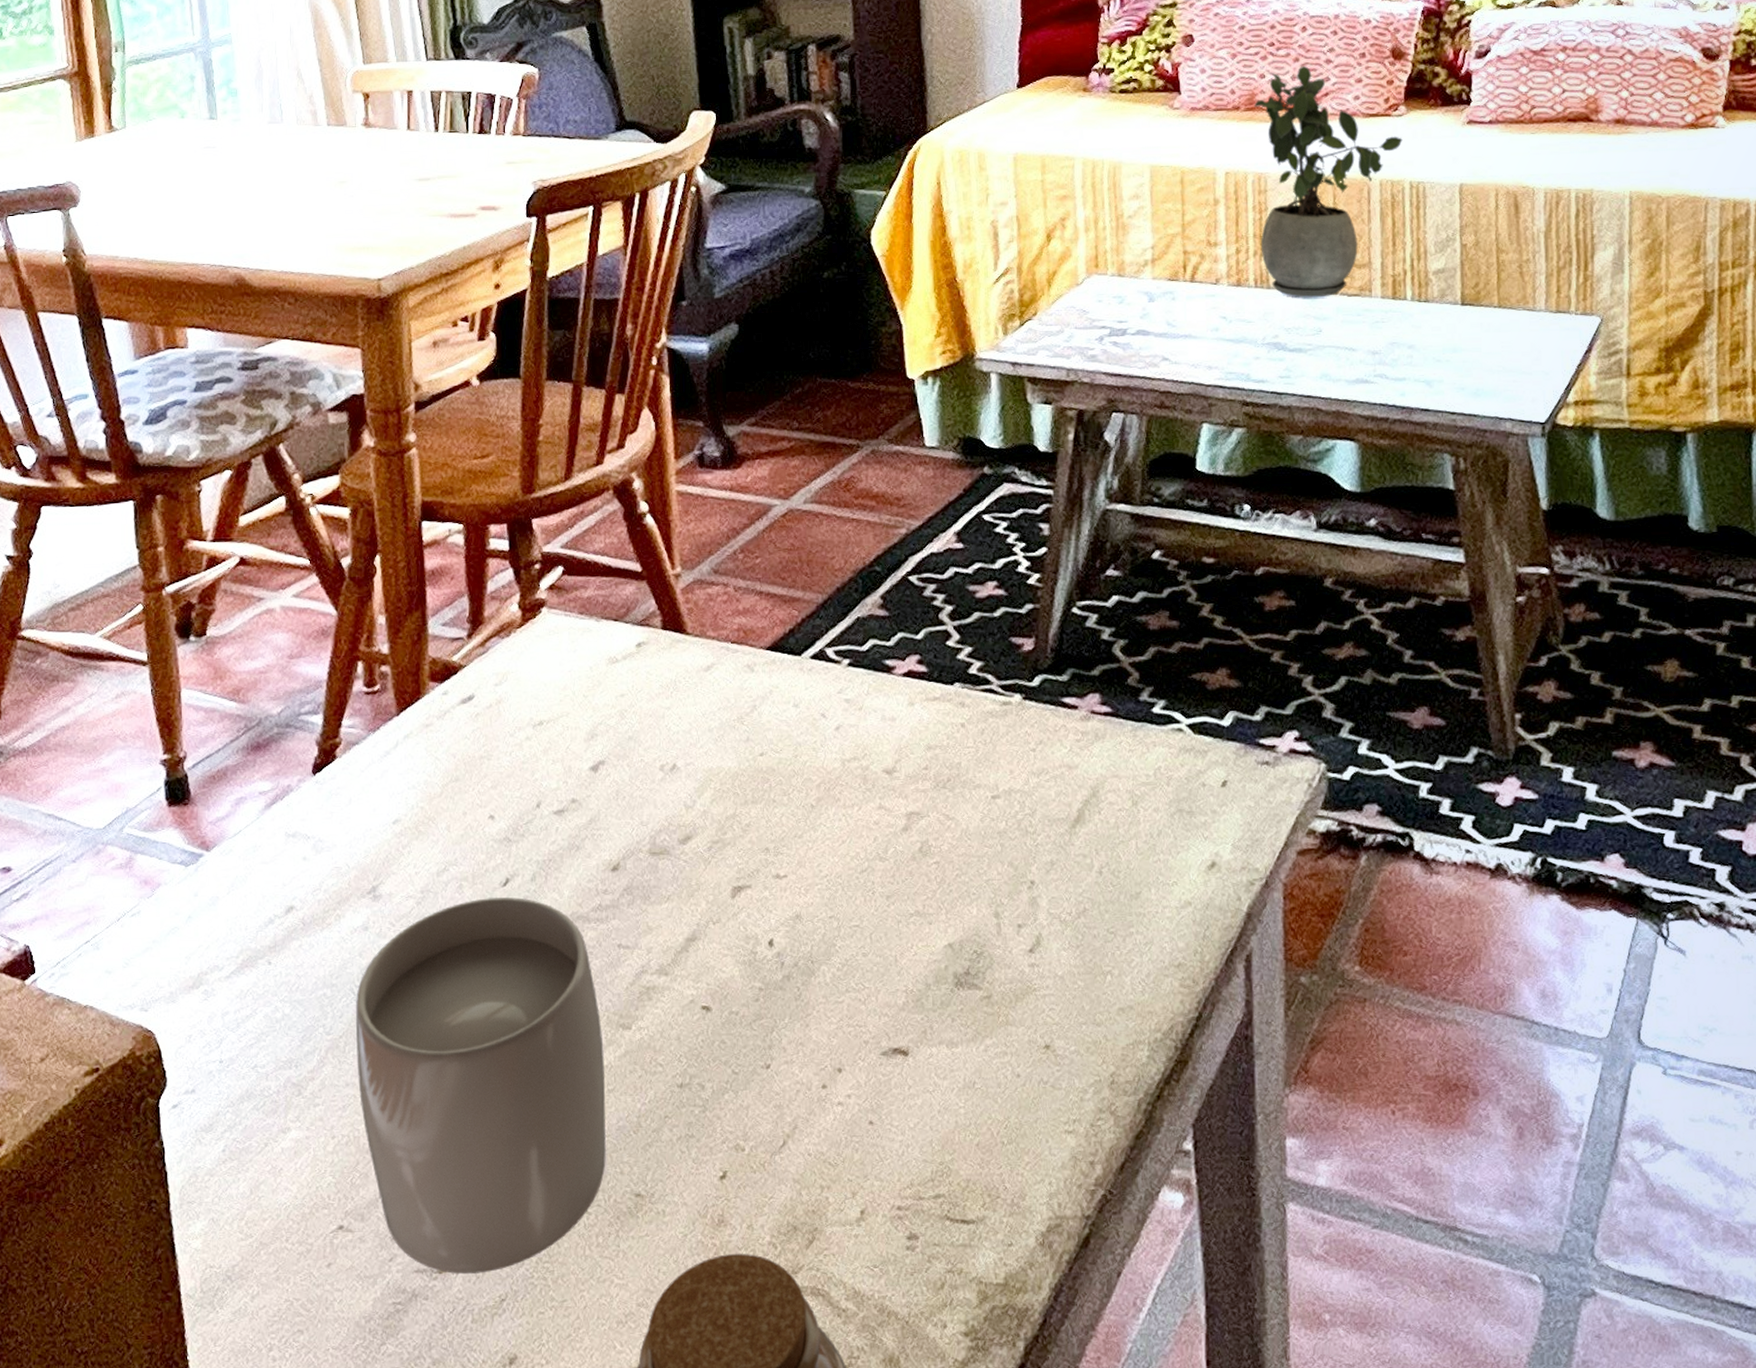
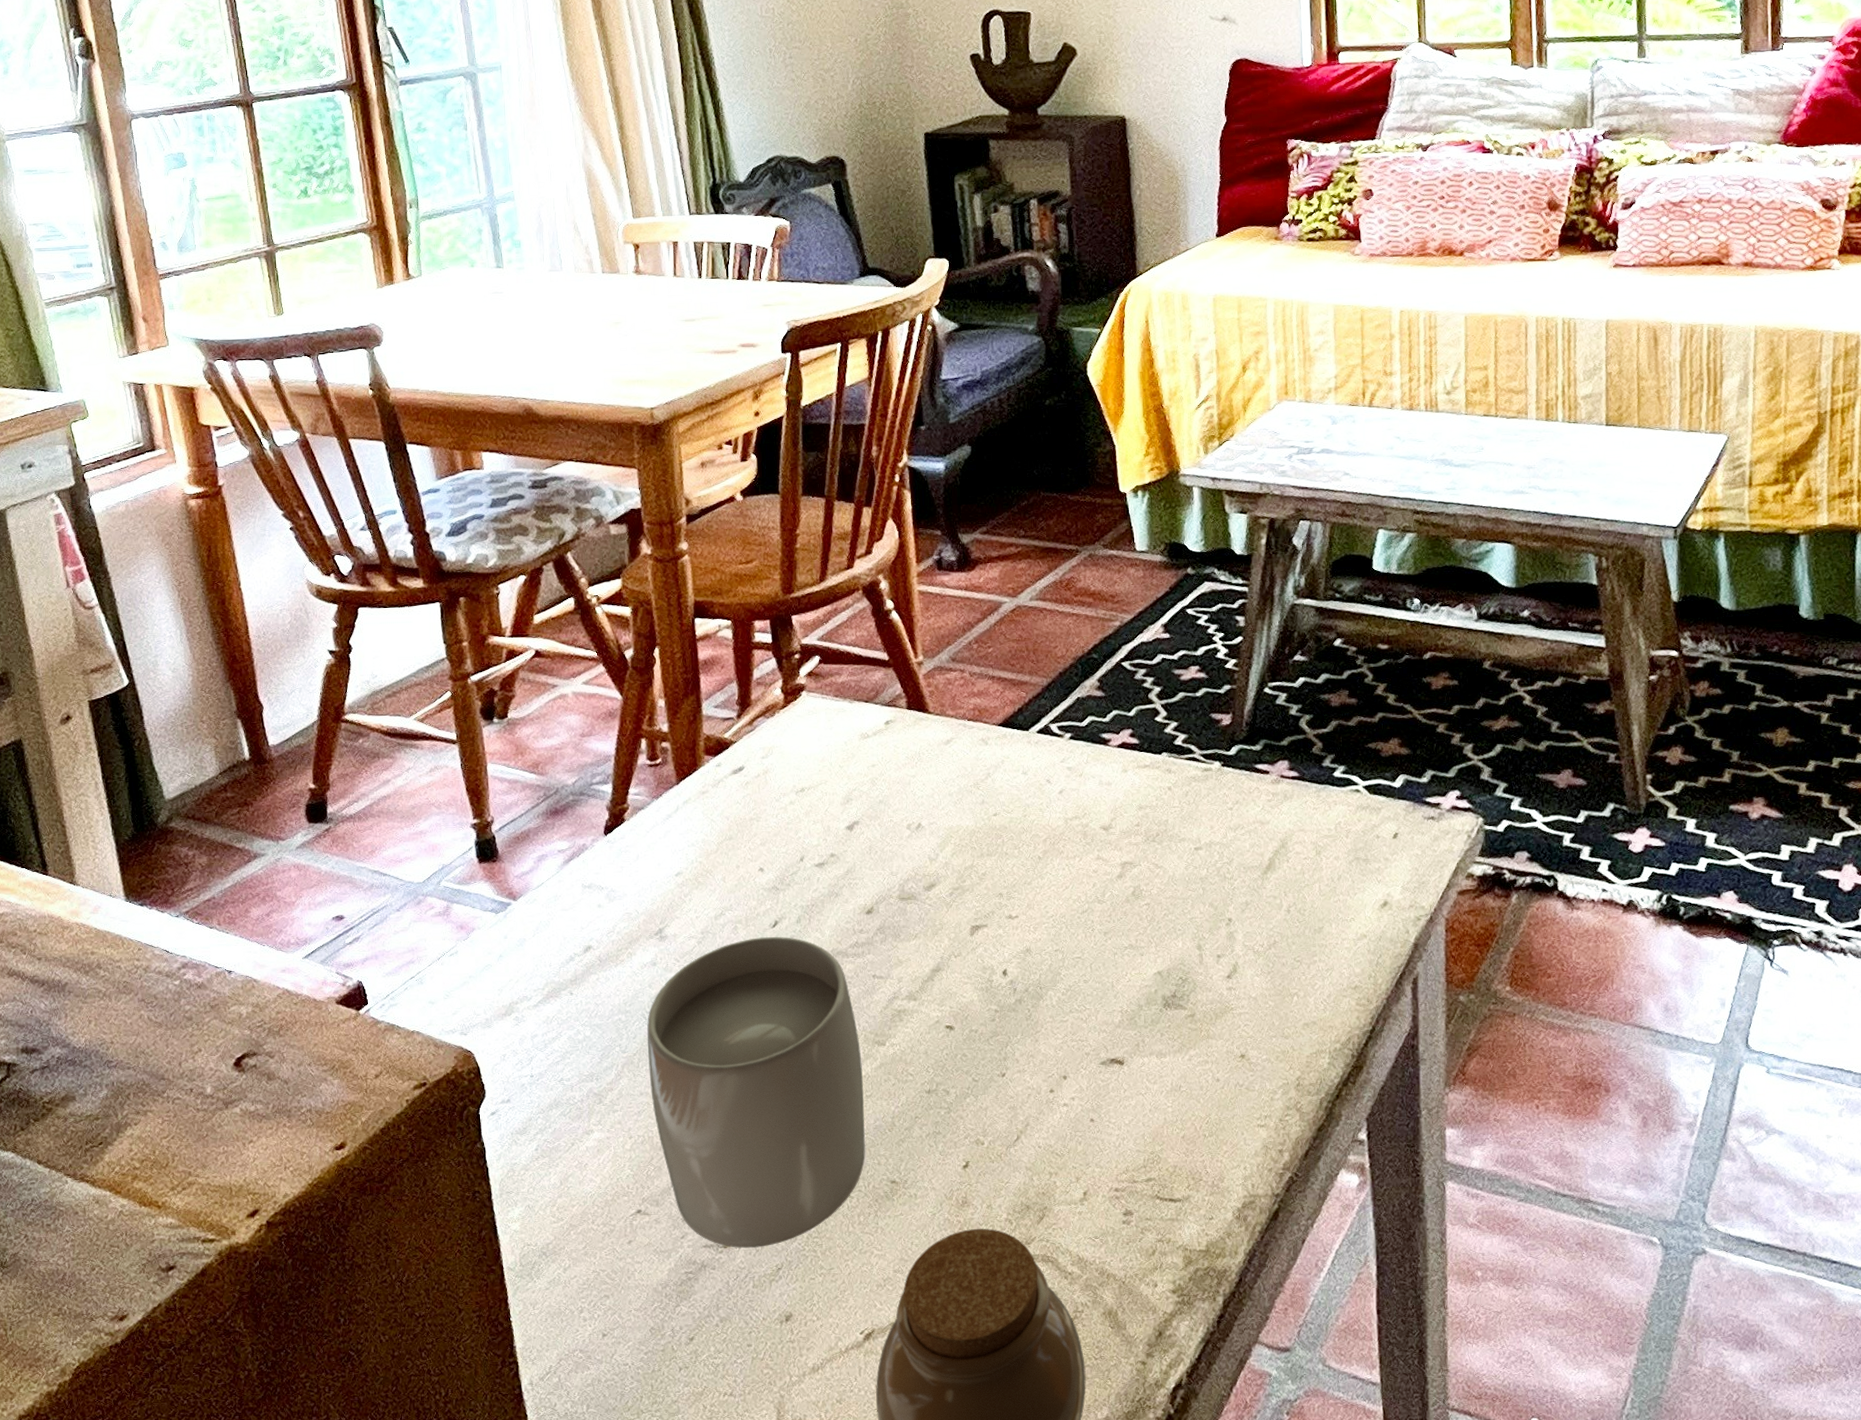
potted plant: present [1254,66,1403,298] -> none [1426,217,1557,420]

